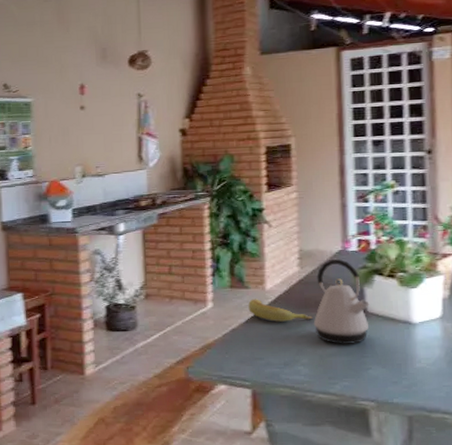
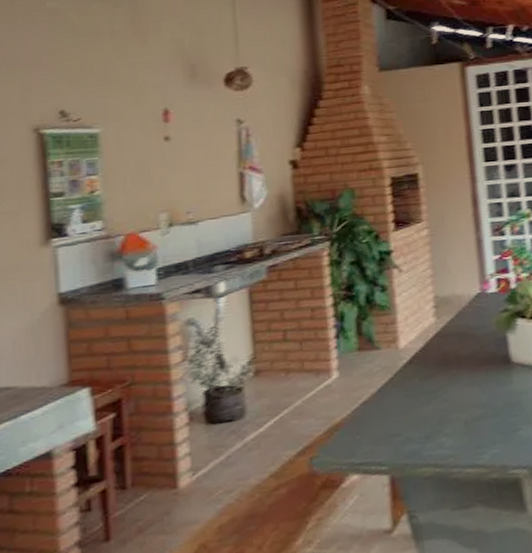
banana: present [248,299,314,322] -> none [380,360,455,387]
kettle: present [313,259,369,344] -> none [455,303,515,405]

